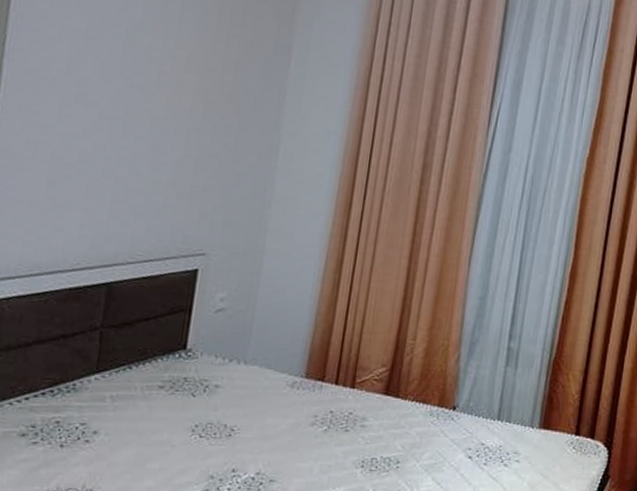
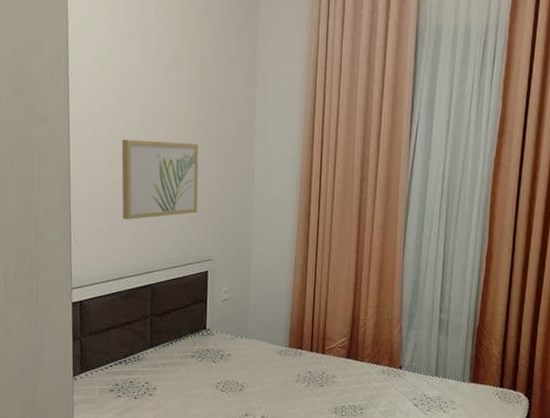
wall art: none [74,78,203,191] -> present [121,139,199,220]

